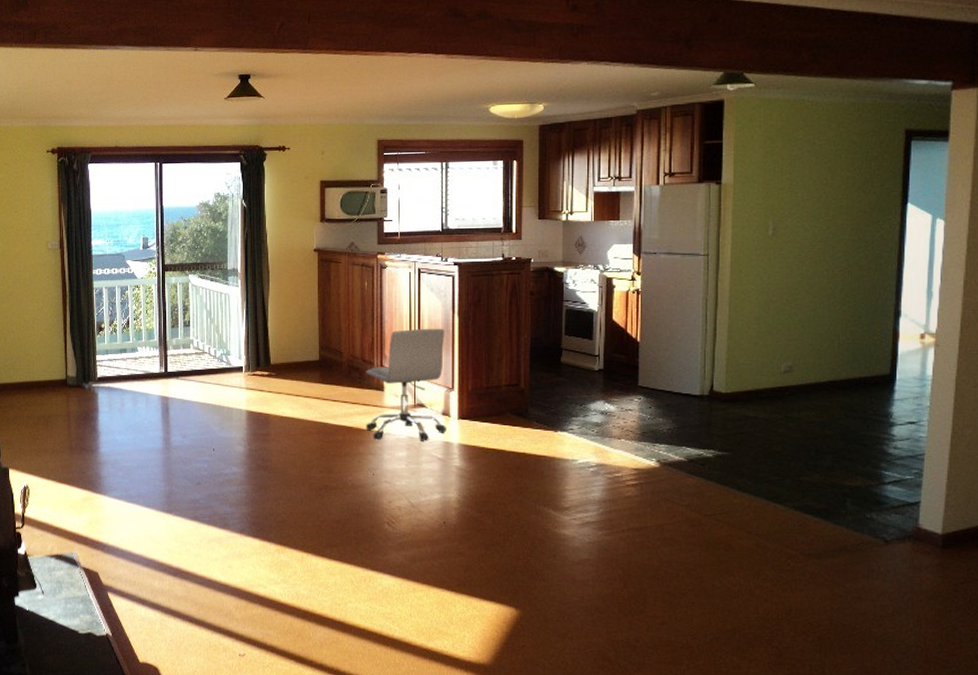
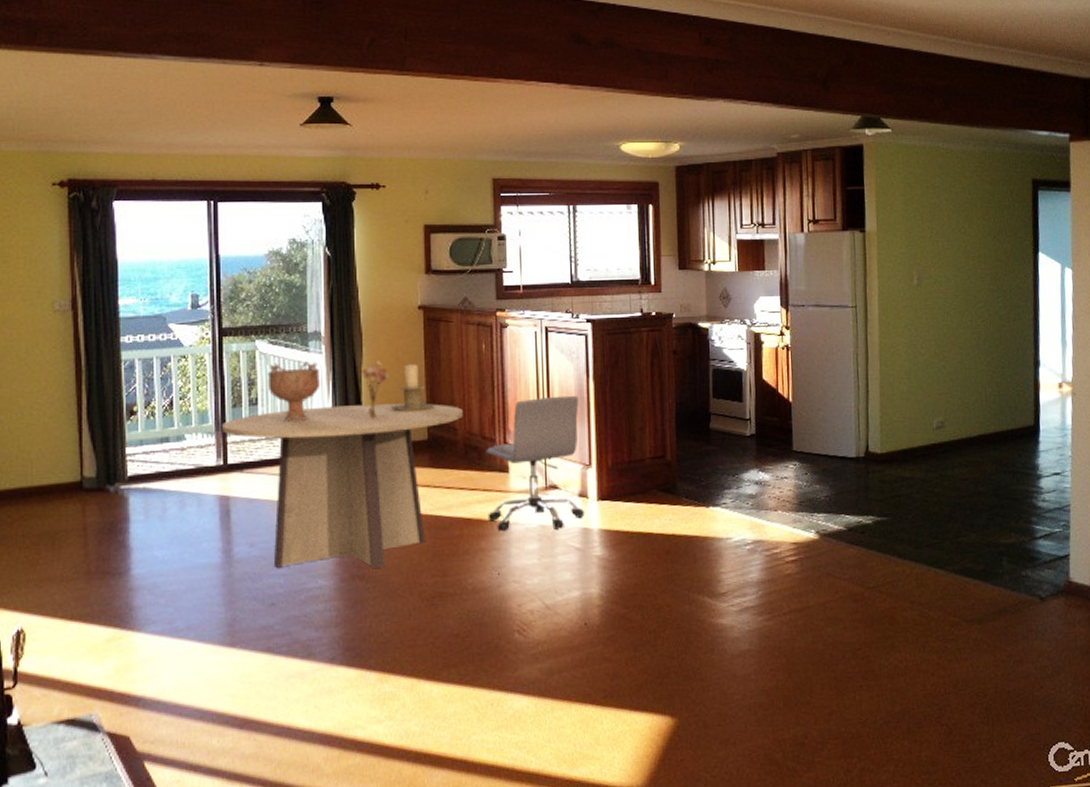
dining table: none [164,329,348,461] -> present [222,403,463,568]
decorative bowl: none [197,292,237,340] -> present [267,360,321,421]
bouquet: none [268,294,291,341] -> present [362,361,390,419]
candle holder: none [289,297,325,337] -> present [390,364,434,412]

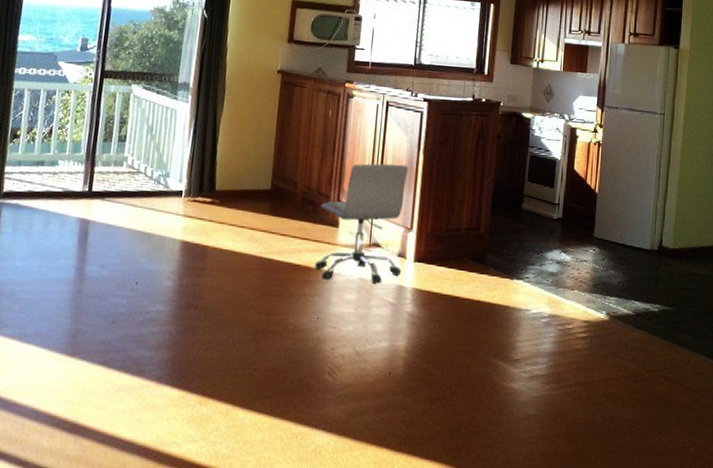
dining table: present [222,403,463,568] -> none [92,149,305,300]
decorative bowl: present [267,360,321,421] -> none [137,106,184,160]
bouquet: present [362,361,390,419] -> none [220,114,246,166]
candle holder: present [390,364,434,412] -> none [241,120,281,164]

